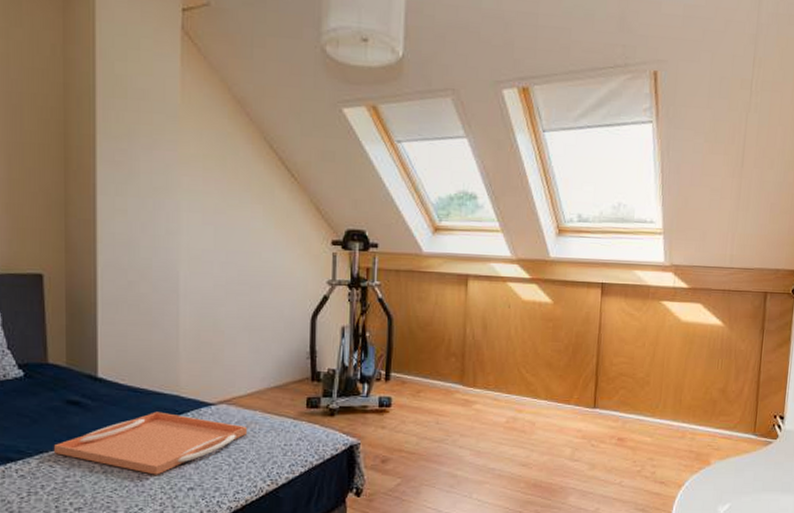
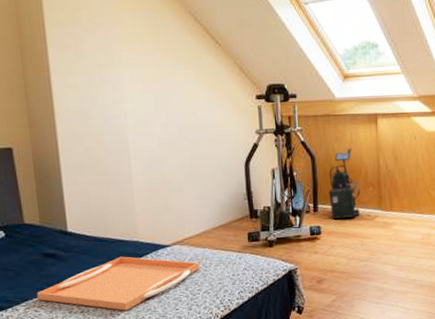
vacuum cleaner: none [404,310,442,392] -> present [328,148,361,220]

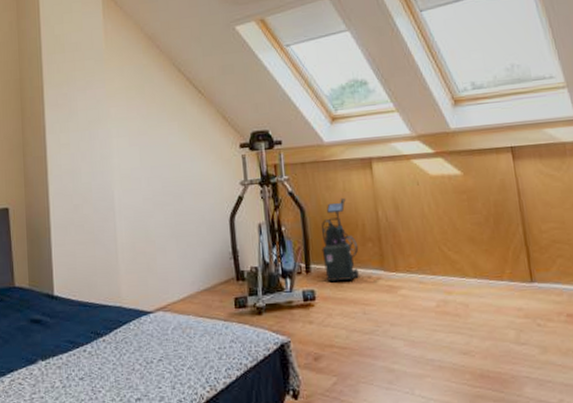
serving tray: present [37,256,200,311] -> none [22,323,184,387]

